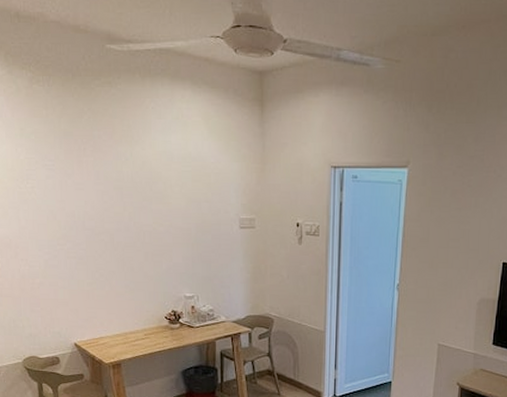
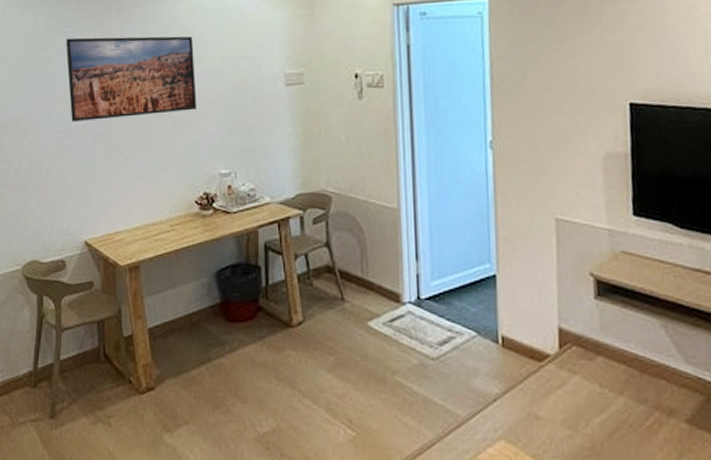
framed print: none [46,171,165,246] -> present [66,36,197,123]

